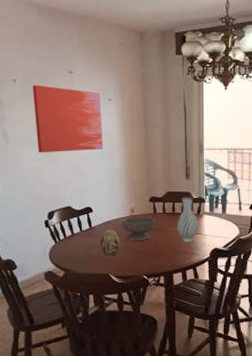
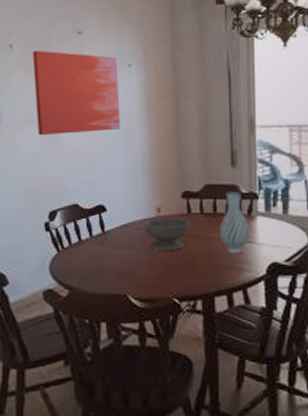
decorative egg: present [100,228,120,256] -> none [116,233,142,270]

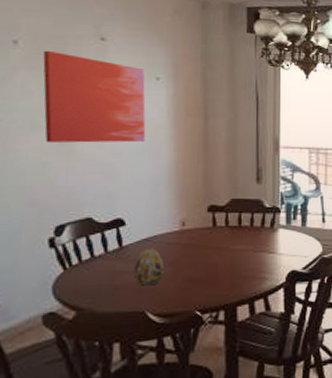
decorative egg: none [116,233,142,270] -> present [134,248,164,286]
bowl: present [143,217,189,250] -> none [166,230,214,264]
vase: present [220,191,250,254] -> none [244,206,272,265]

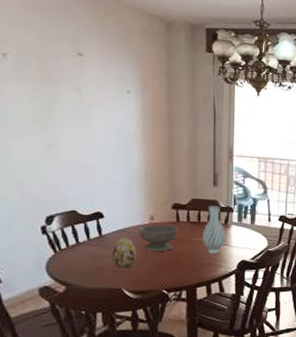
wall art: present [43,50,146,144] -> none [29,63,119,148]
bowl: none [166,230,214,264] -> present [138,224,178,251]
vase: none [244,206,272,265] -> present [202,205,226,254]

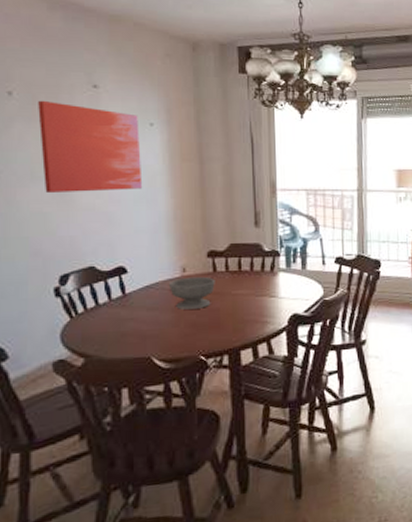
wall art: none [29,63,119,148] -> present [38,100,143,194]
decorative egg: present [112,237,136,268] -> none [138,294,167,332]
vase: present [202,205,226,254] -> none [245,250,273,309]

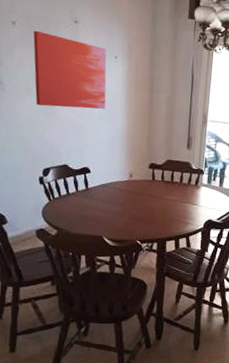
bowl: present [168,276,215,310] -> none [119,181,153,206]

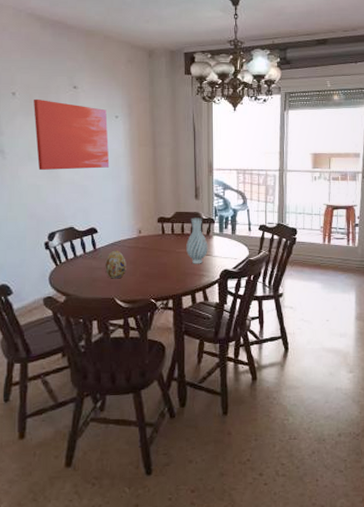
decorative egg: none [96,191,116,219] -> present [105,250,126,279]
vase: none [174,167,196,212] -> present [186,217,208,264]

